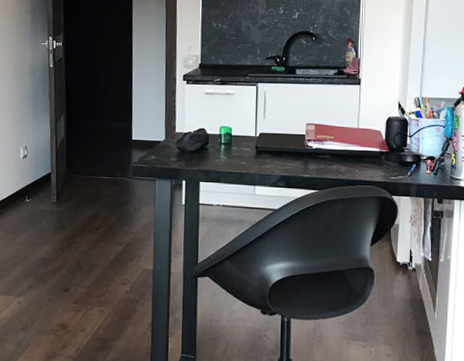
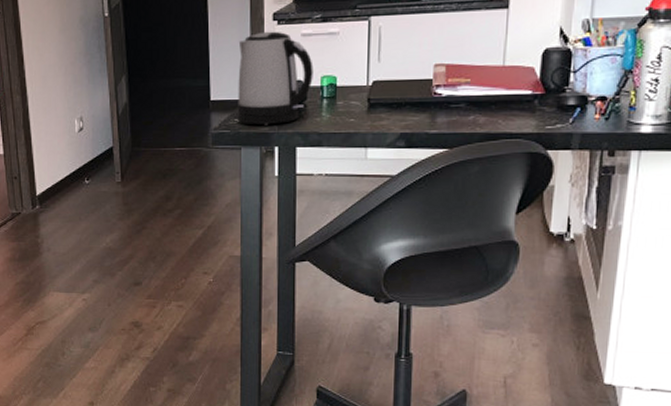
kettle: none [153,88,214,163] -> present [237,31,313,125]

